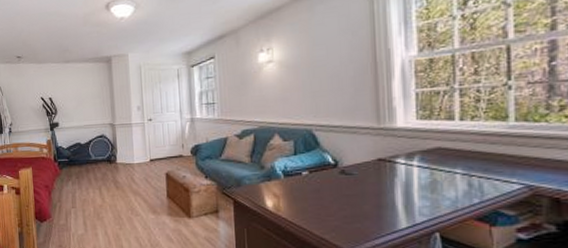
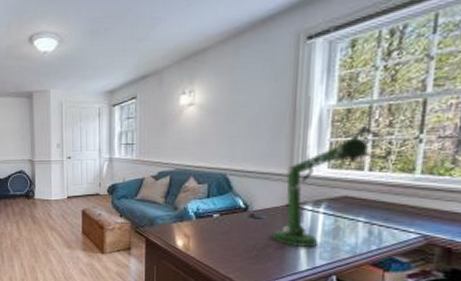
desk lamp: none [366,76,483,204] -> present [272,127,393,248]

